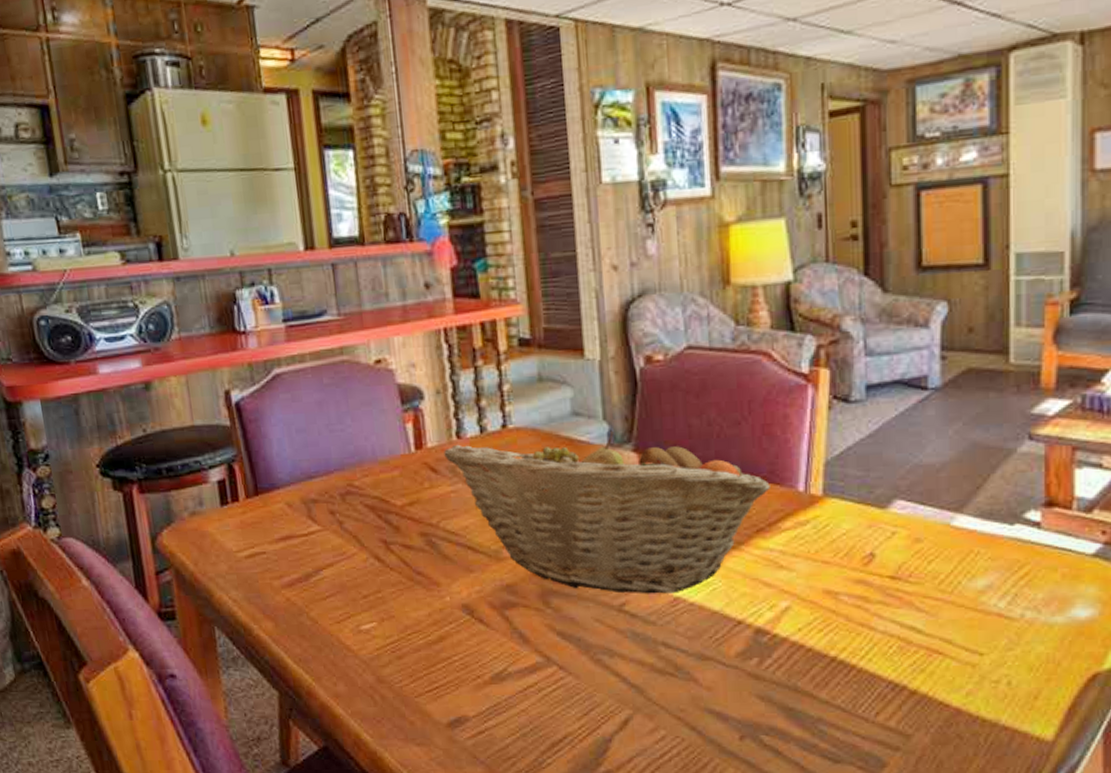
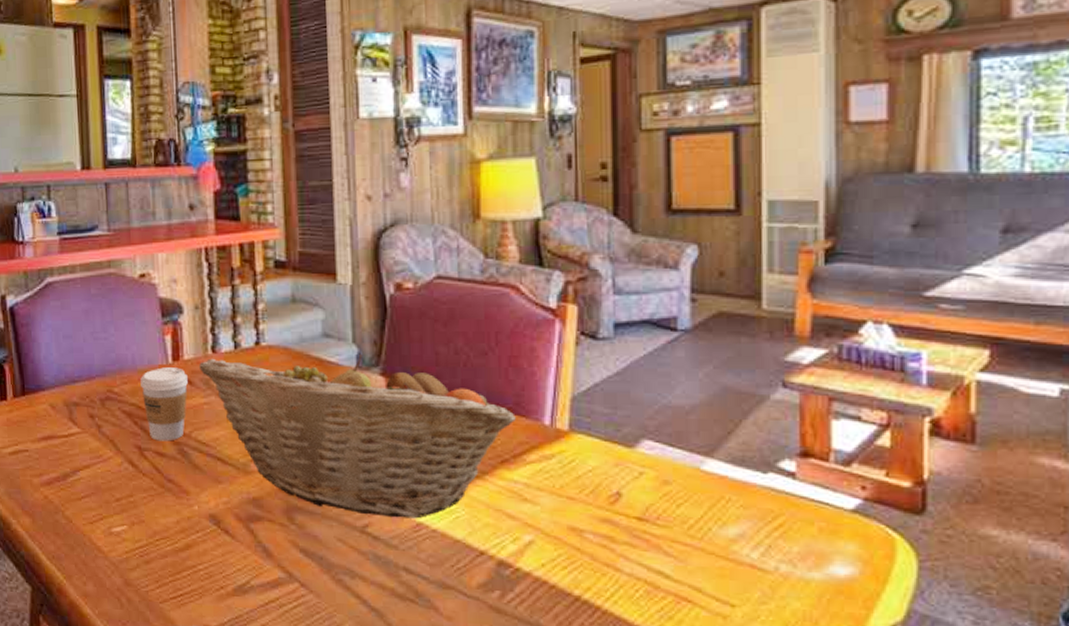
coffee cup: none [382,456,433,534] -> present [140,367,188,441]

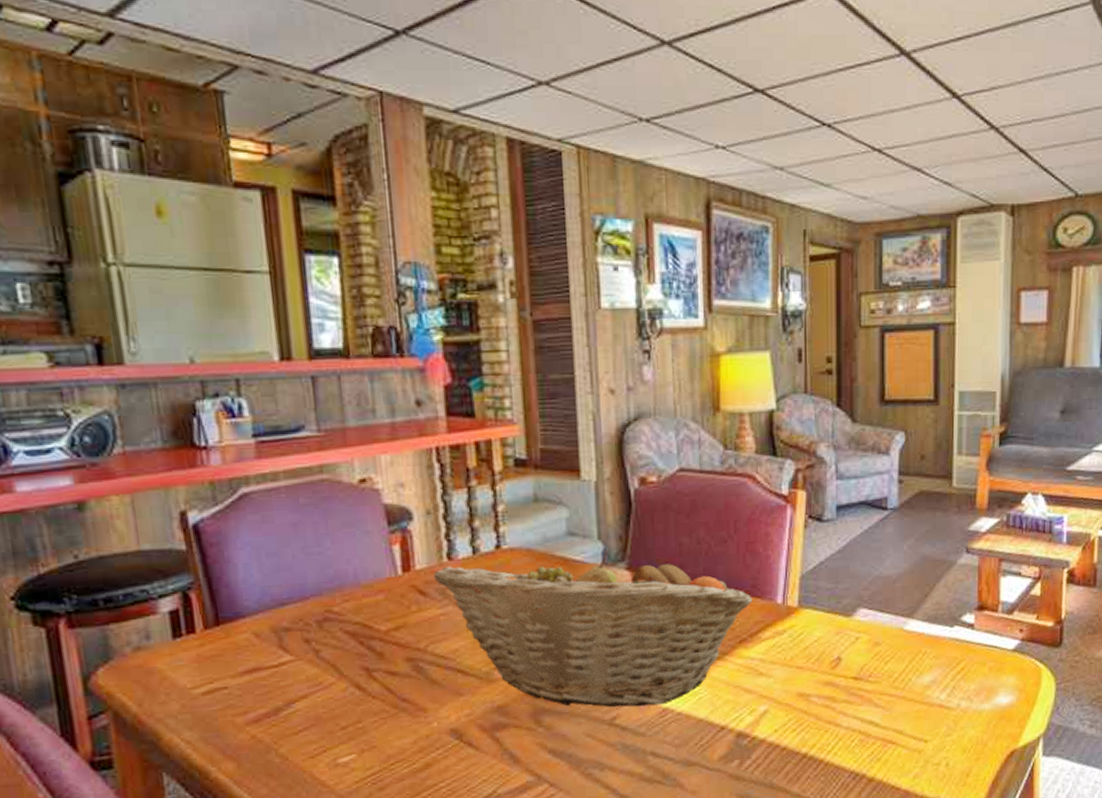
coffee cup: present [140,367,188,441] -> none [365,579,421,660]

